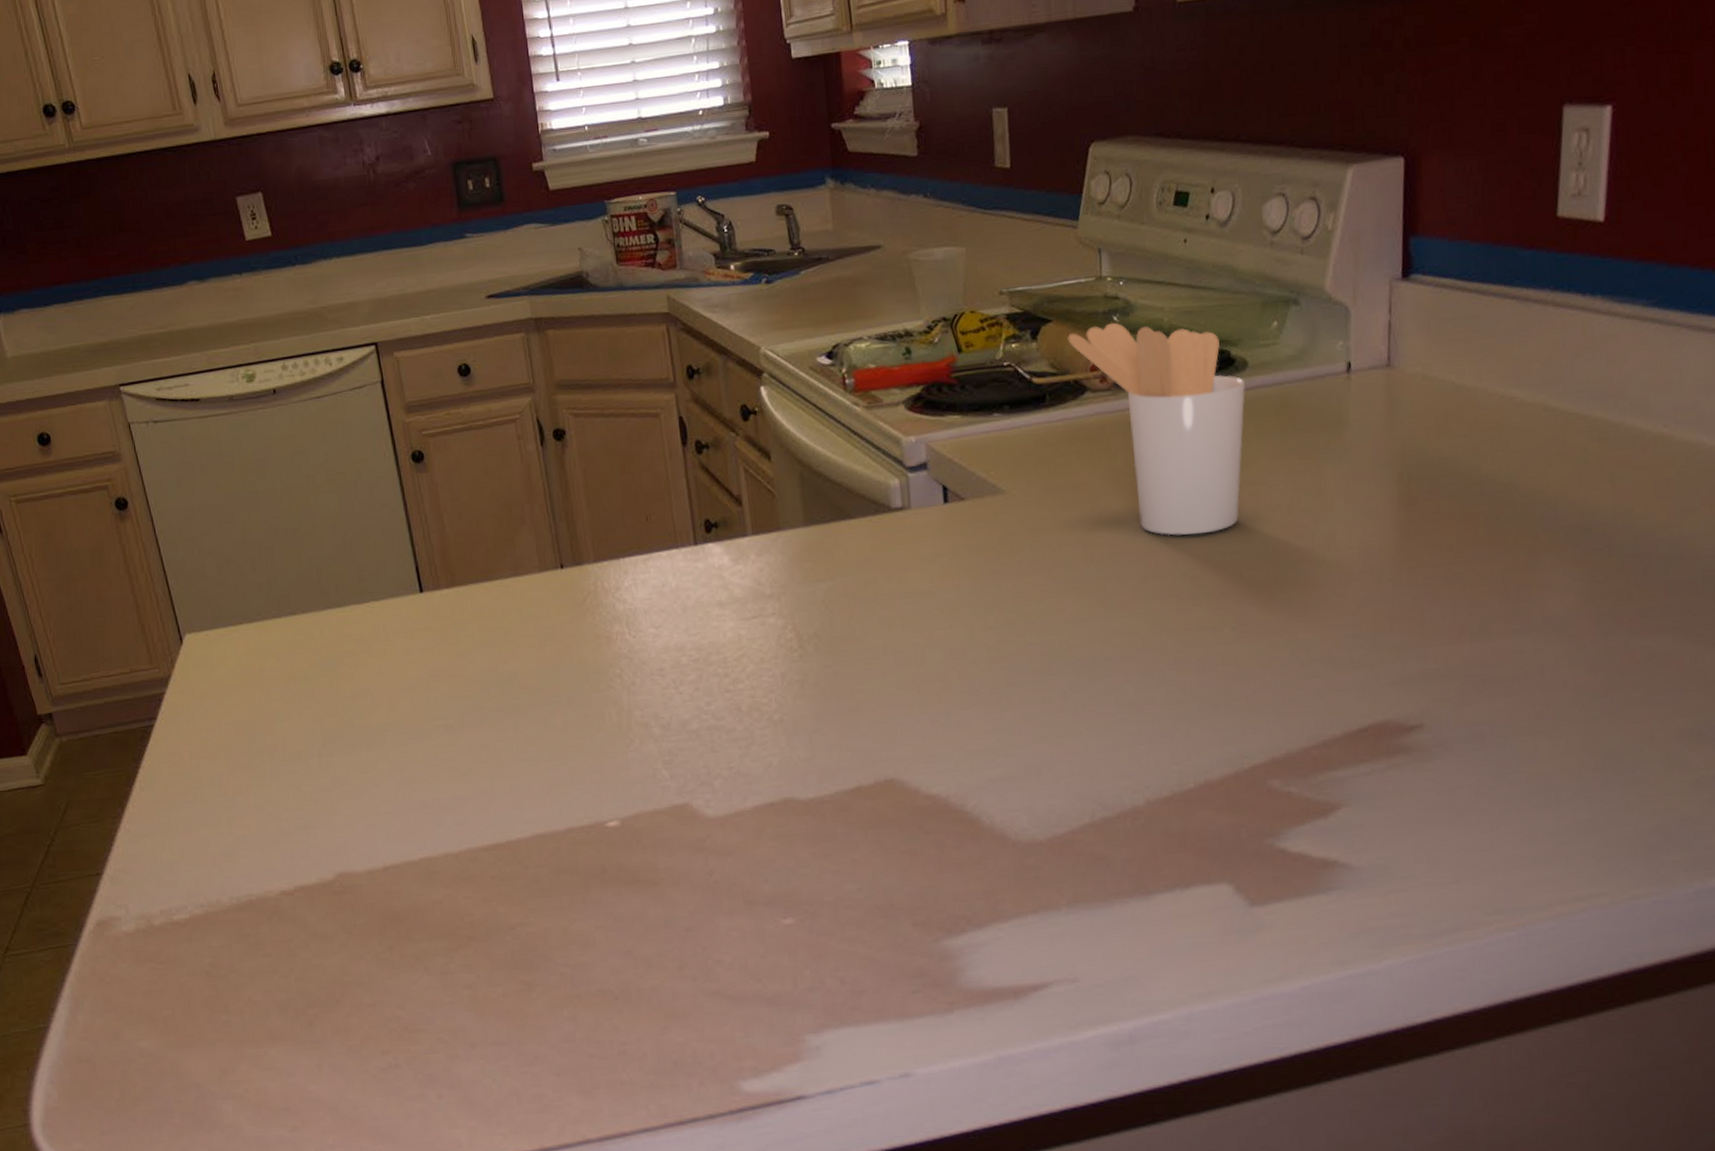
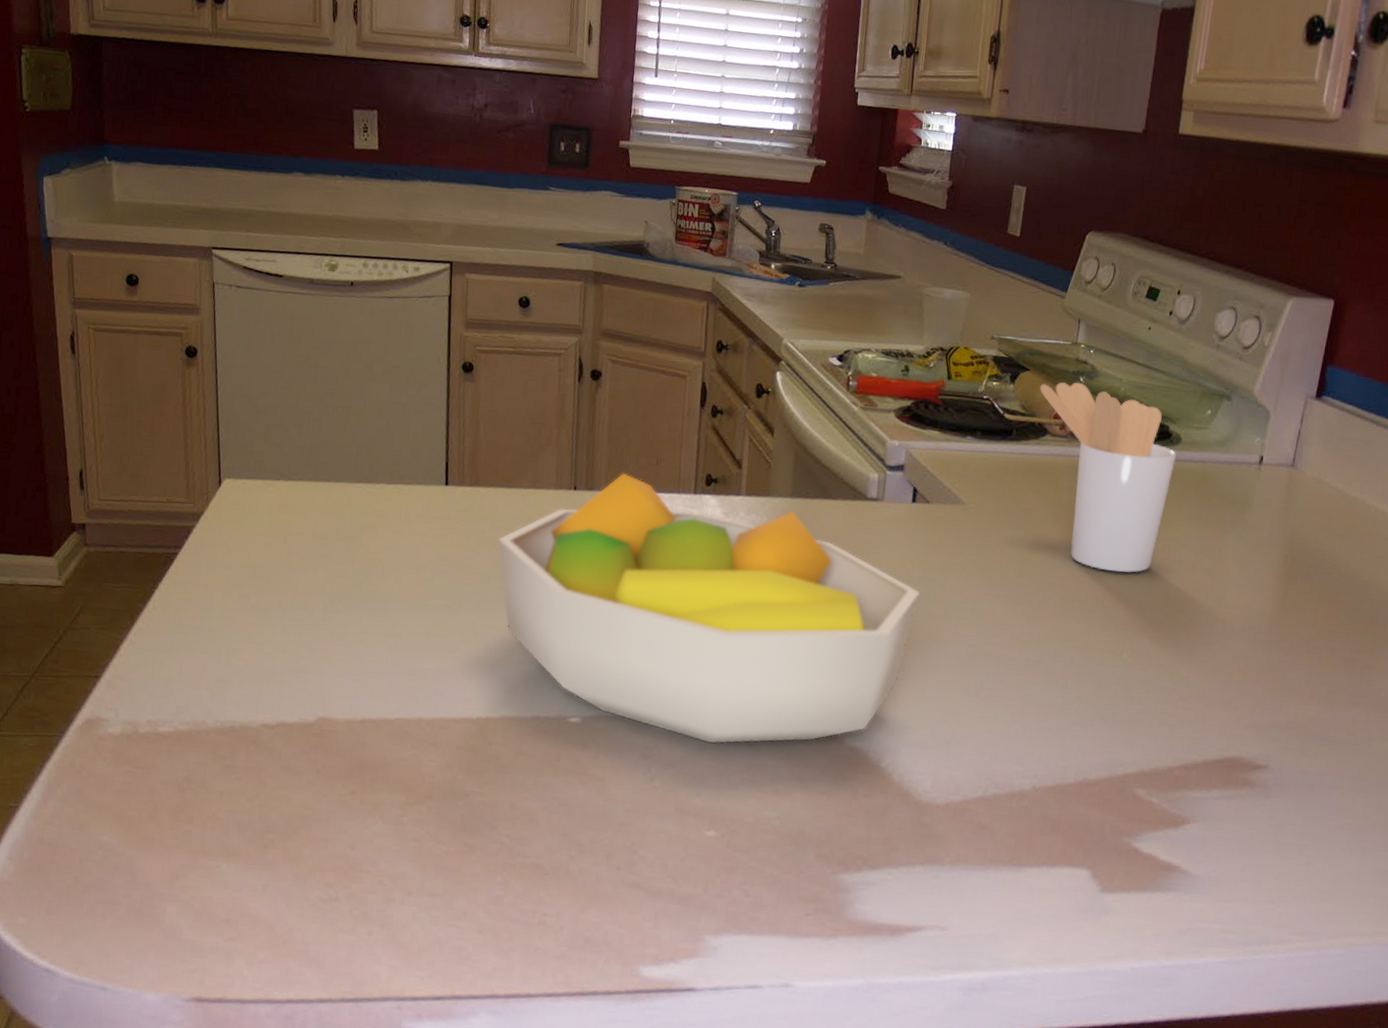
fruit bowl: none [489,537,974,821] -> present [497,473,920,744]

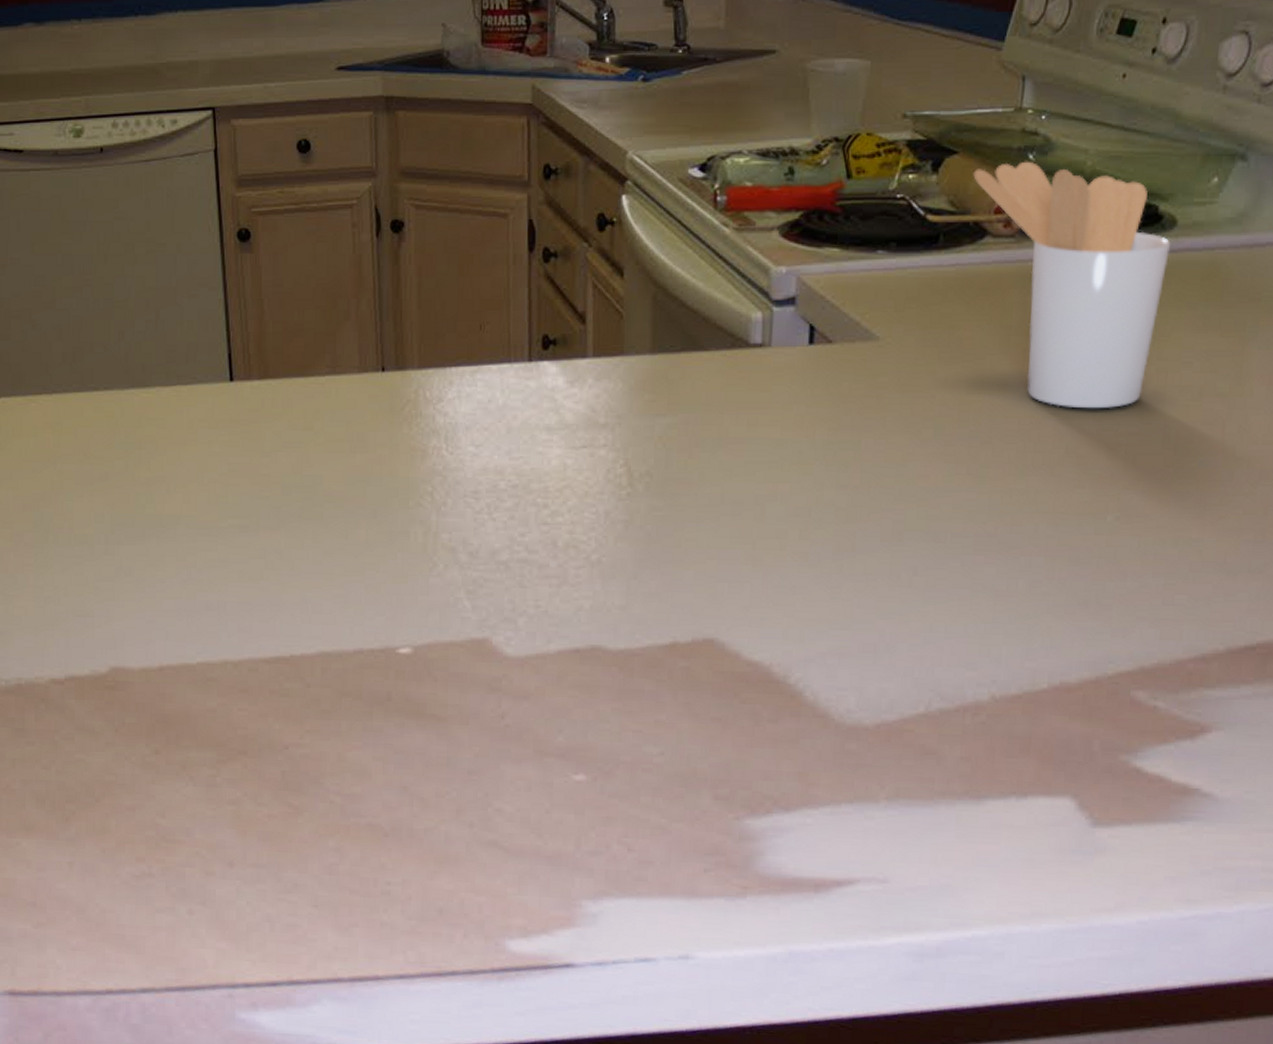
fruit bowl: present [497,473,920,744] -> none [296,344,827,668]

